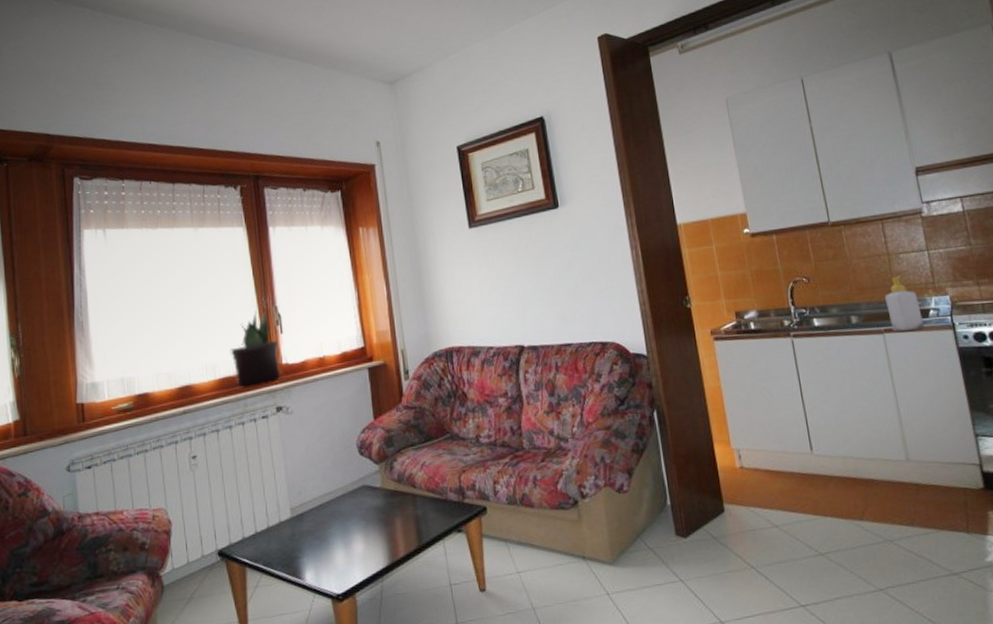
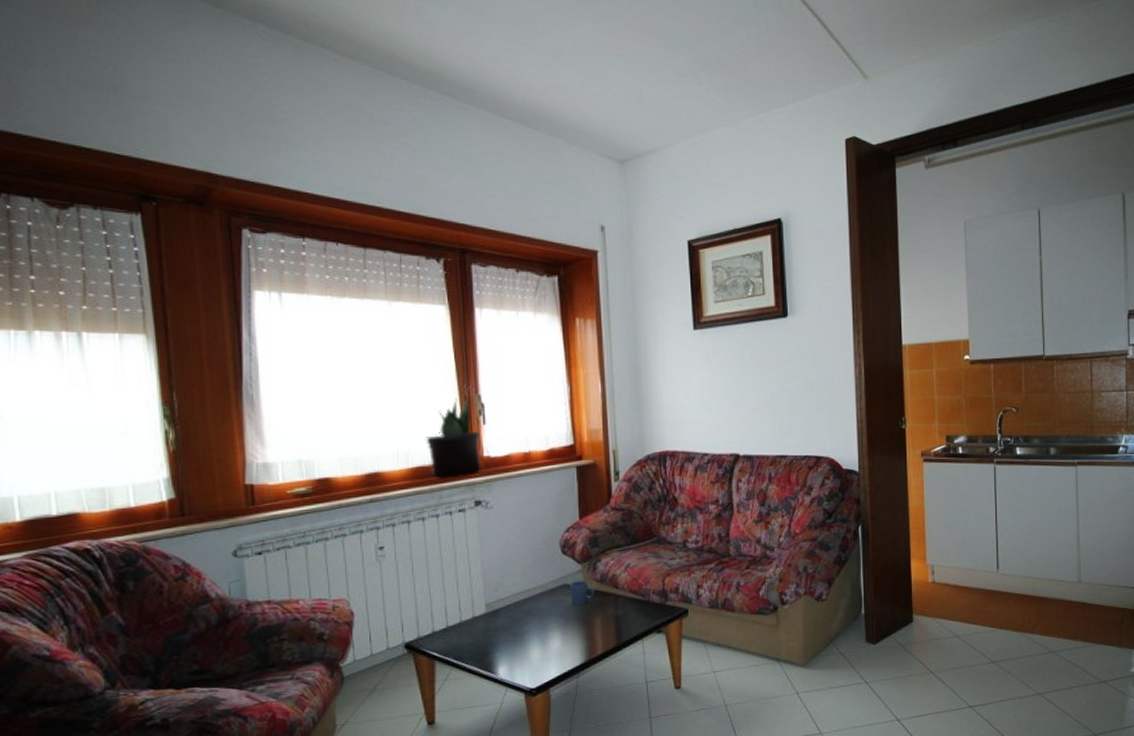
mug: none [369,481,393,507] -> present [570,581,594,606]
soap bottle: present [885,275,925,333] -> none [1083,413,1113,466]

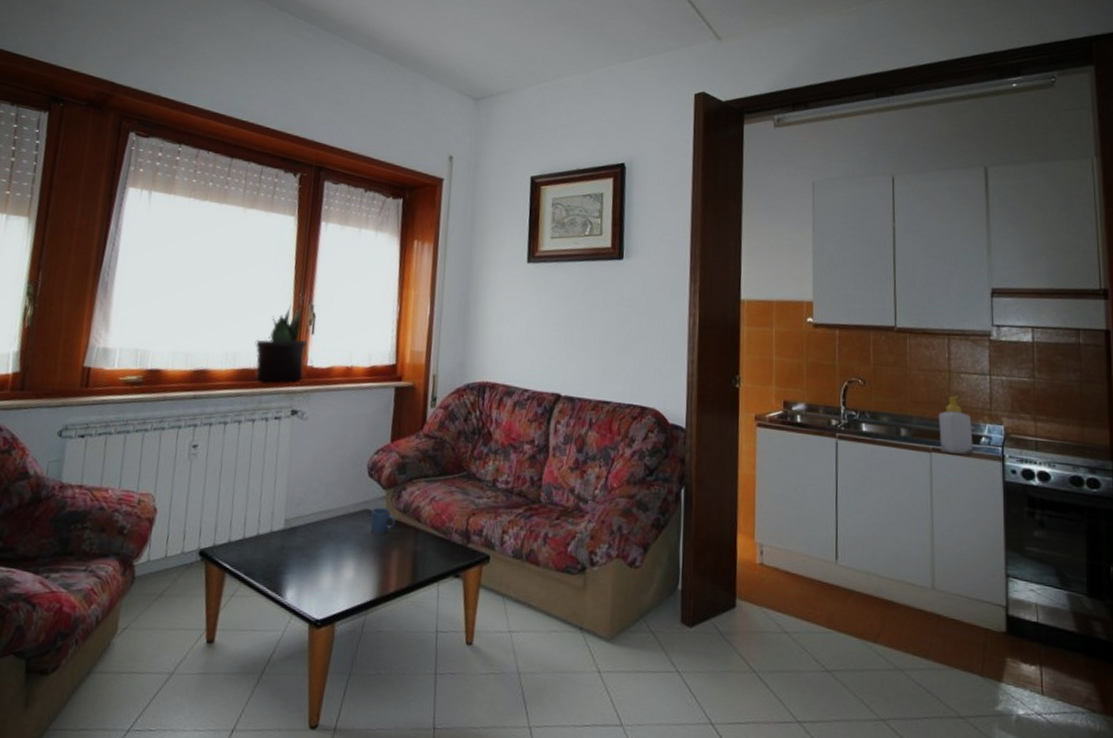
soap bottle: none [1083,413,1113,466] -> present [939,395,974,456]

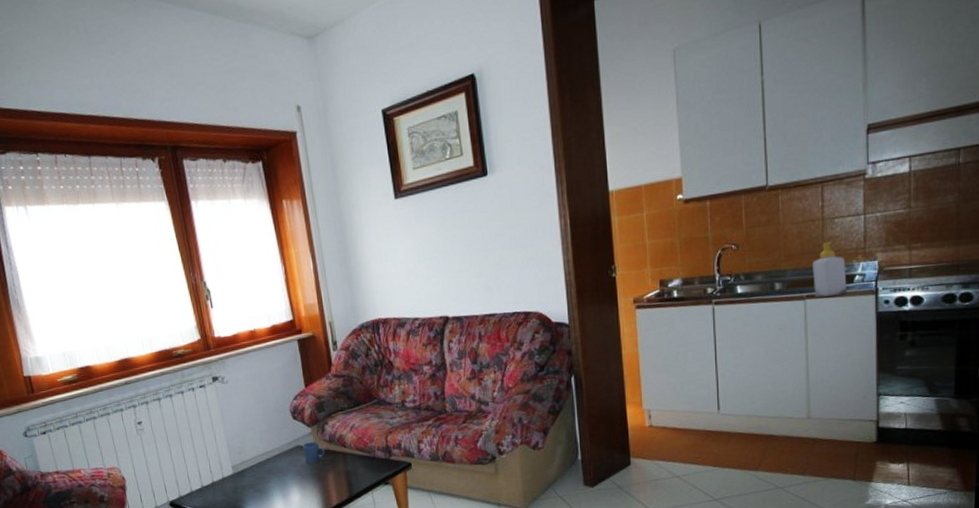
planter: present [254,306,308,385] -> none [163,286,214,362]

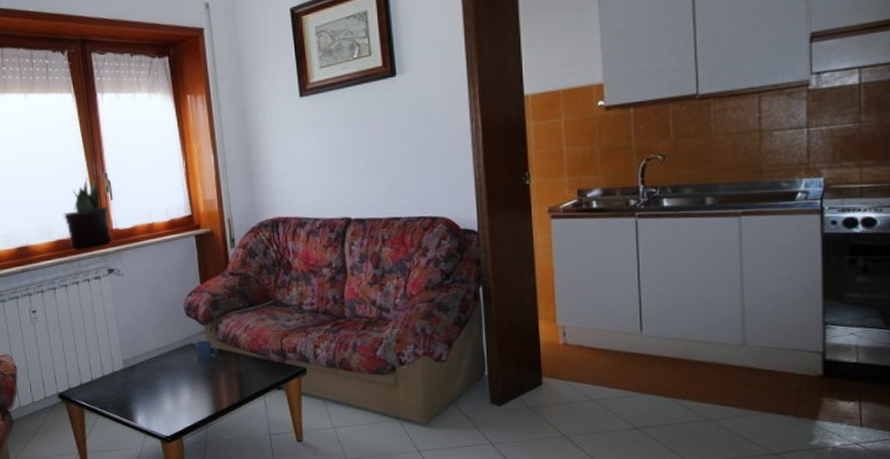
planter: none [163,286,214,362] -> present [63,177,112,252]
soap bottle: present [813,241,848,298] -> none [749,154,789,216]

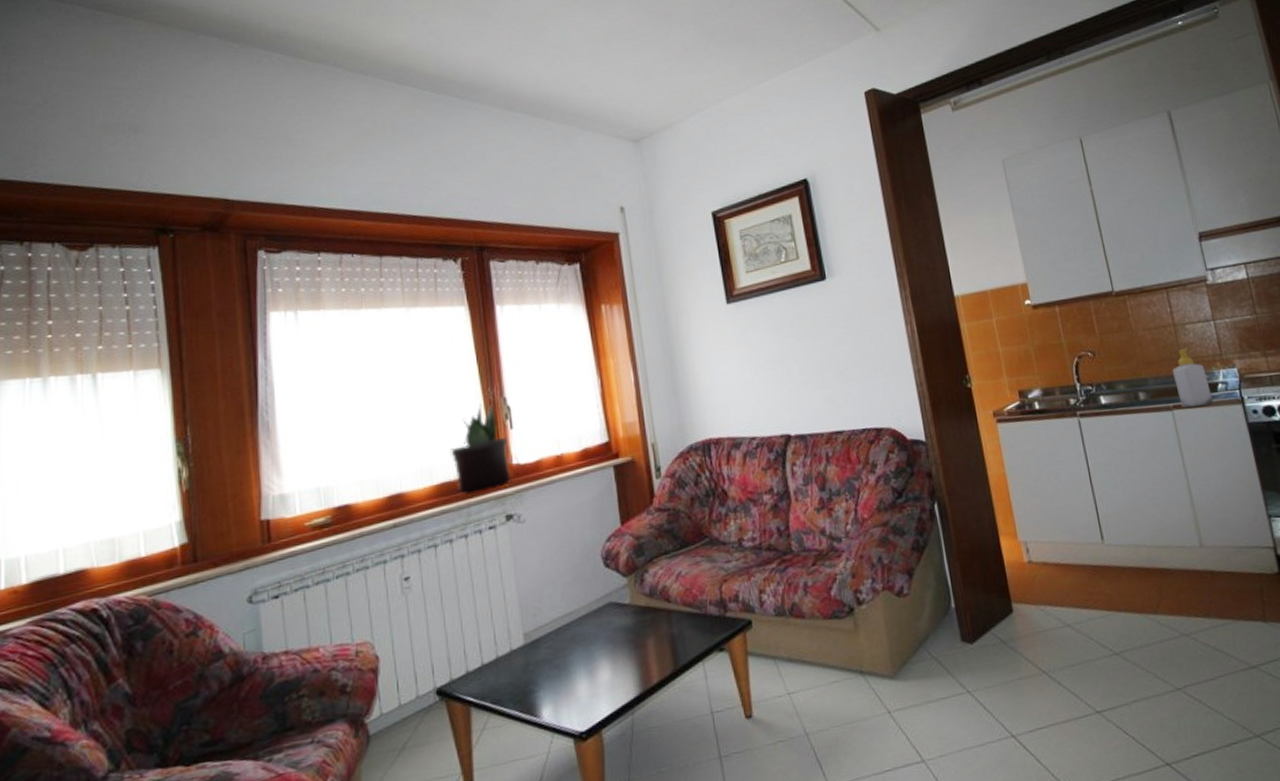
mug: present [195,340,218,363] -> none [616,596,644,627]
soap bottle: none [749,154,789,216] -> present [1172,347,1214,409]

